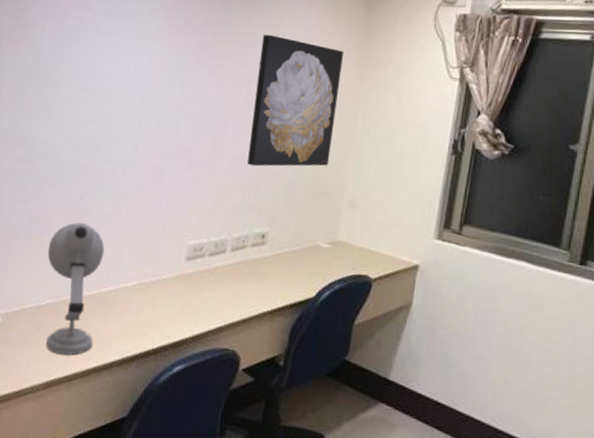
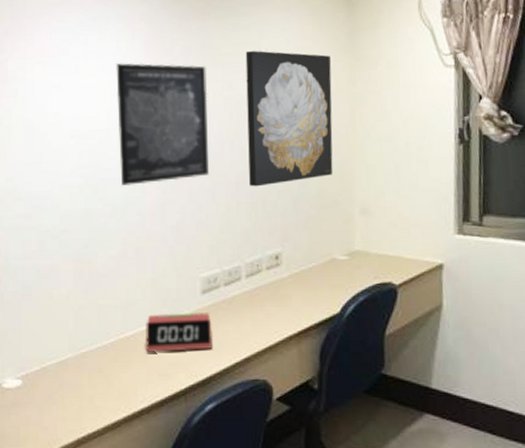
desk lamp: present [46,223,105,355] -> none [59,271,119,410]
wall art: none [124,27,223,149] -> present [116,63,210,186]
alarm clock: none [124,273,192,314] -> present [145,312,213,352]

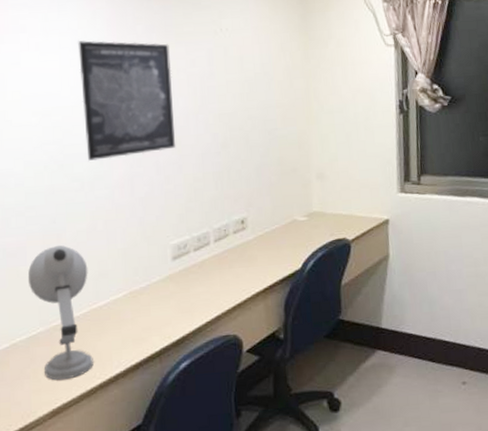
desk lamp: none [59,271,119,410] -> present [27,245,94,380]
alarm clock: present [145,312,213,352] -> none [118,277,185,319]
wall art: present [245,50,333,187] -> none [207,29,292,158]

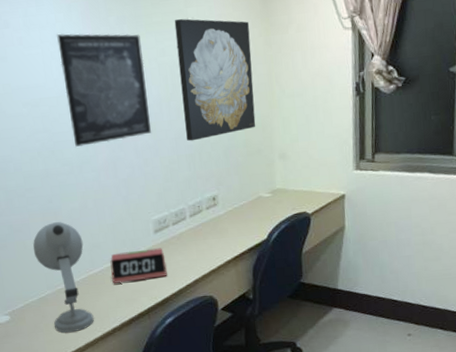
alarm clock: none [118,277,185,319] -> present [110,248,167,283]
wall art: none [207,29,292,158] -> present [174,18,256,142]

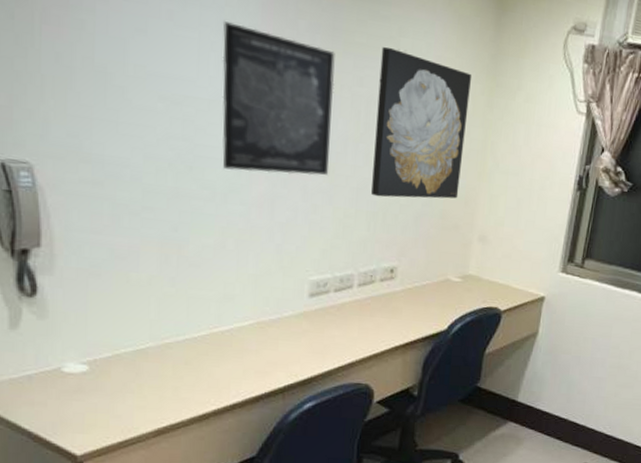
desk lamp: present [33,222,94,333] -> none [139,257,212,401]
alarm clock: present [110,248,167,283] -> none [241,311,318,352]

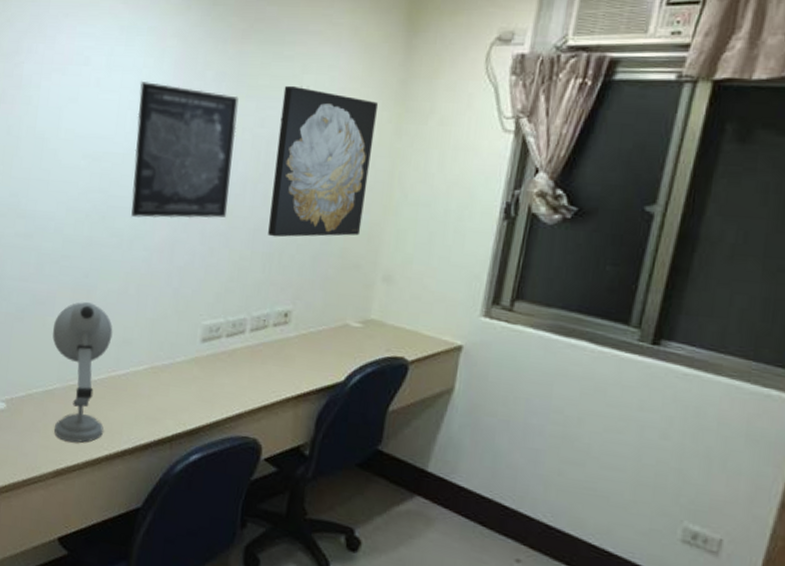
desk lamp: none [139,257,212,401] -> present [52,302,113,443]

